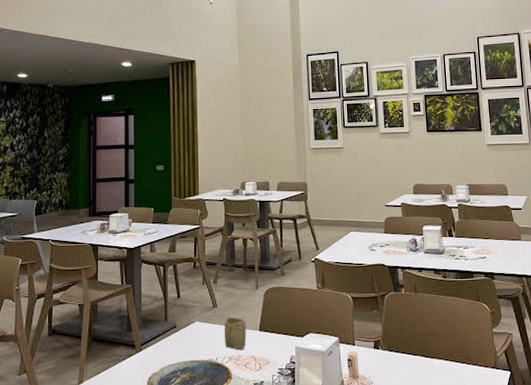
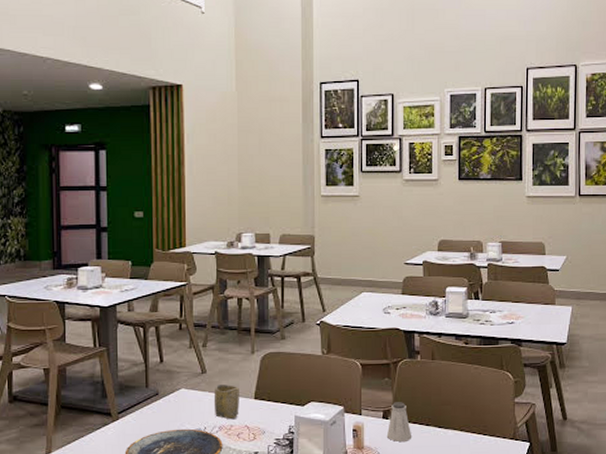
saltshaker: none [378,333,402,371] -> present [386,402,412,442]

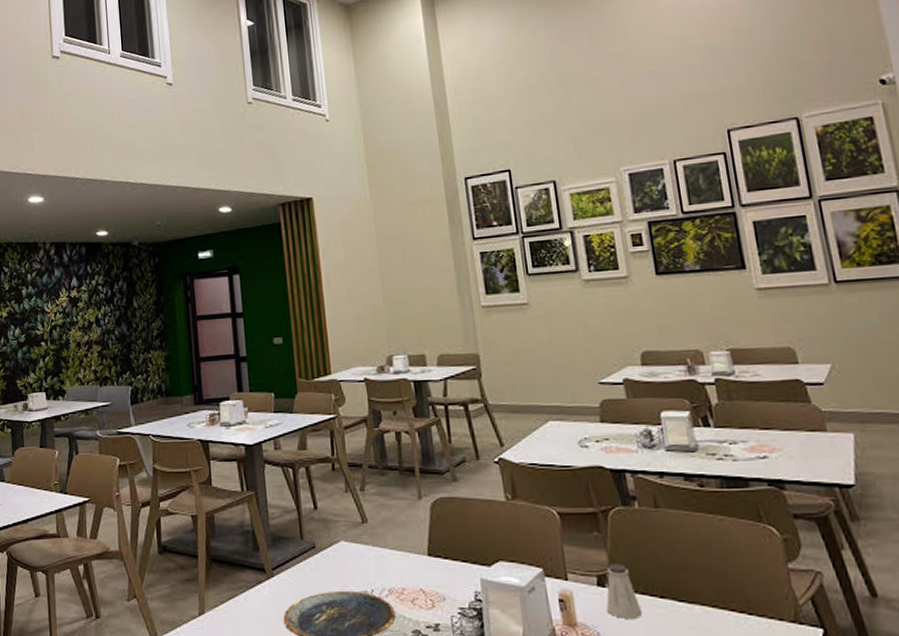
cup: present [213,385,239,420] -> none [379,537,411,581]

